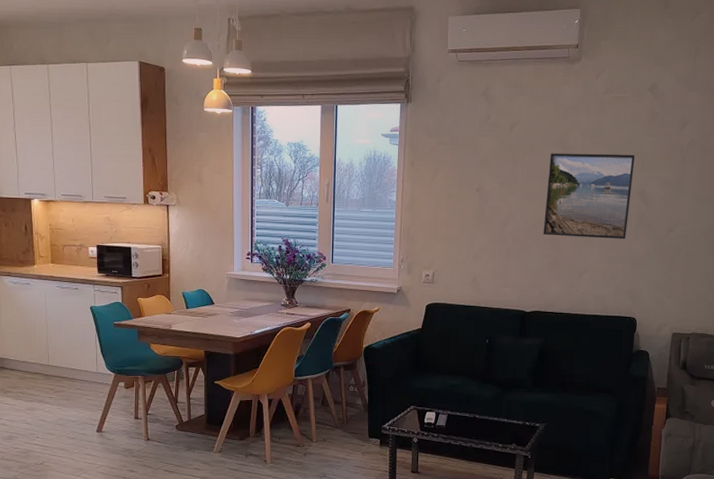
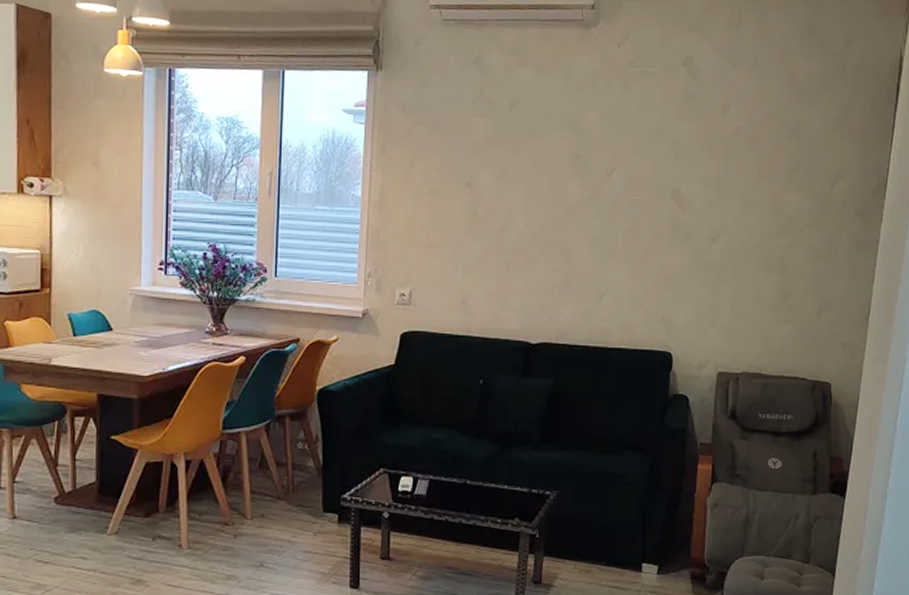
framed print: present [543,153,636,239] -> none [552,139,668,251]

